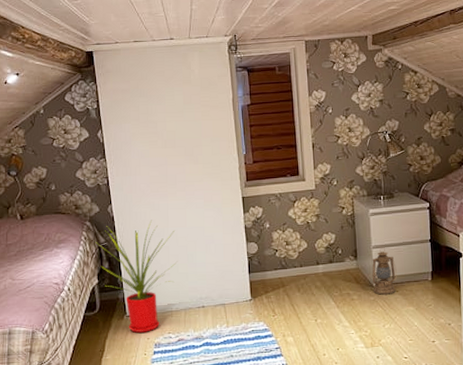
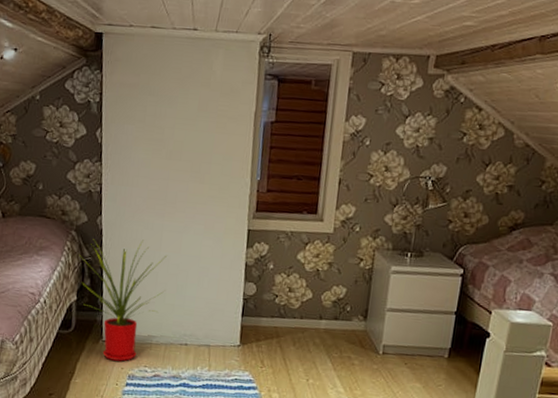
lantern: present [372,248,397,295] -> none [378,312,410,366]

